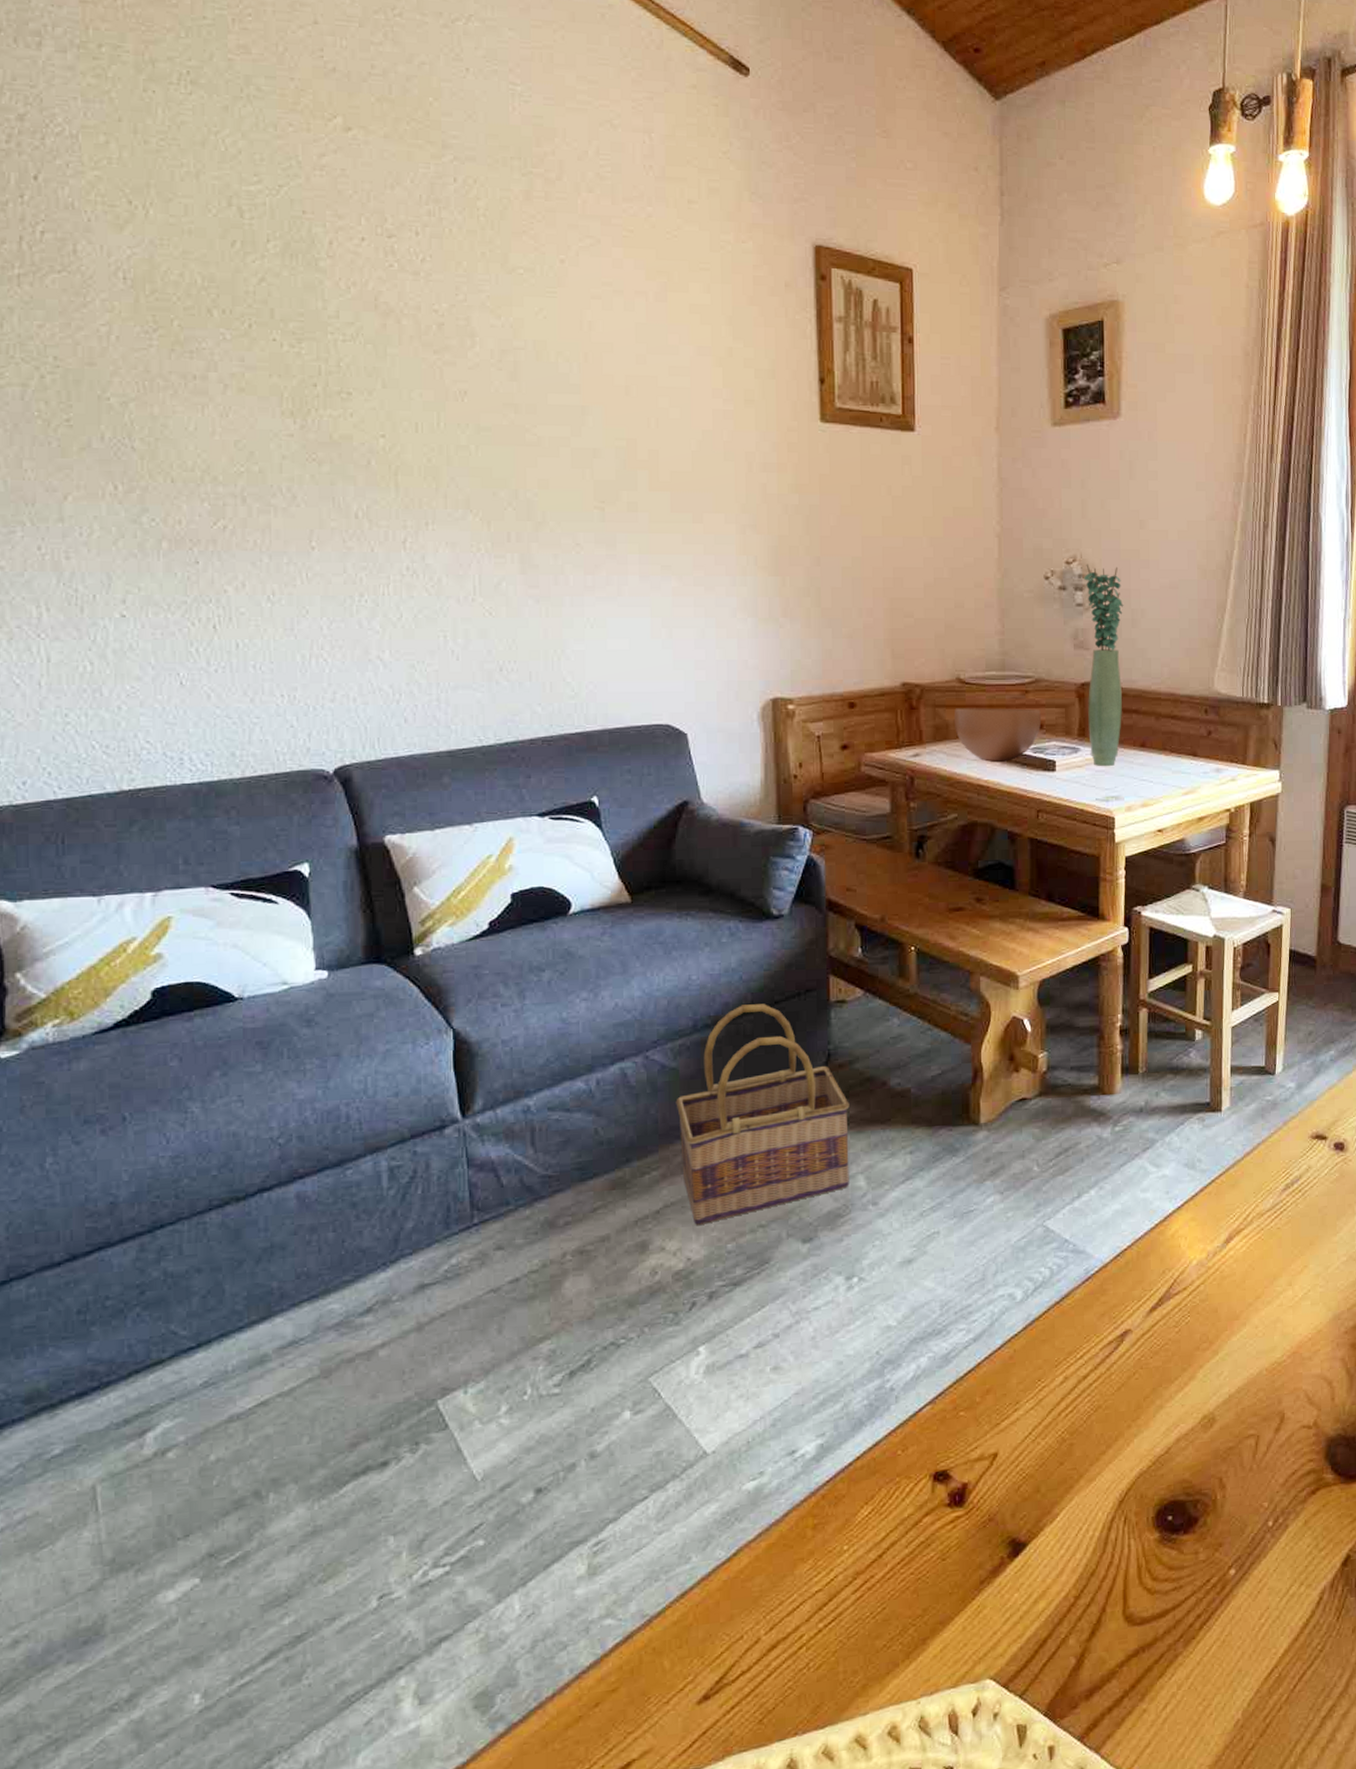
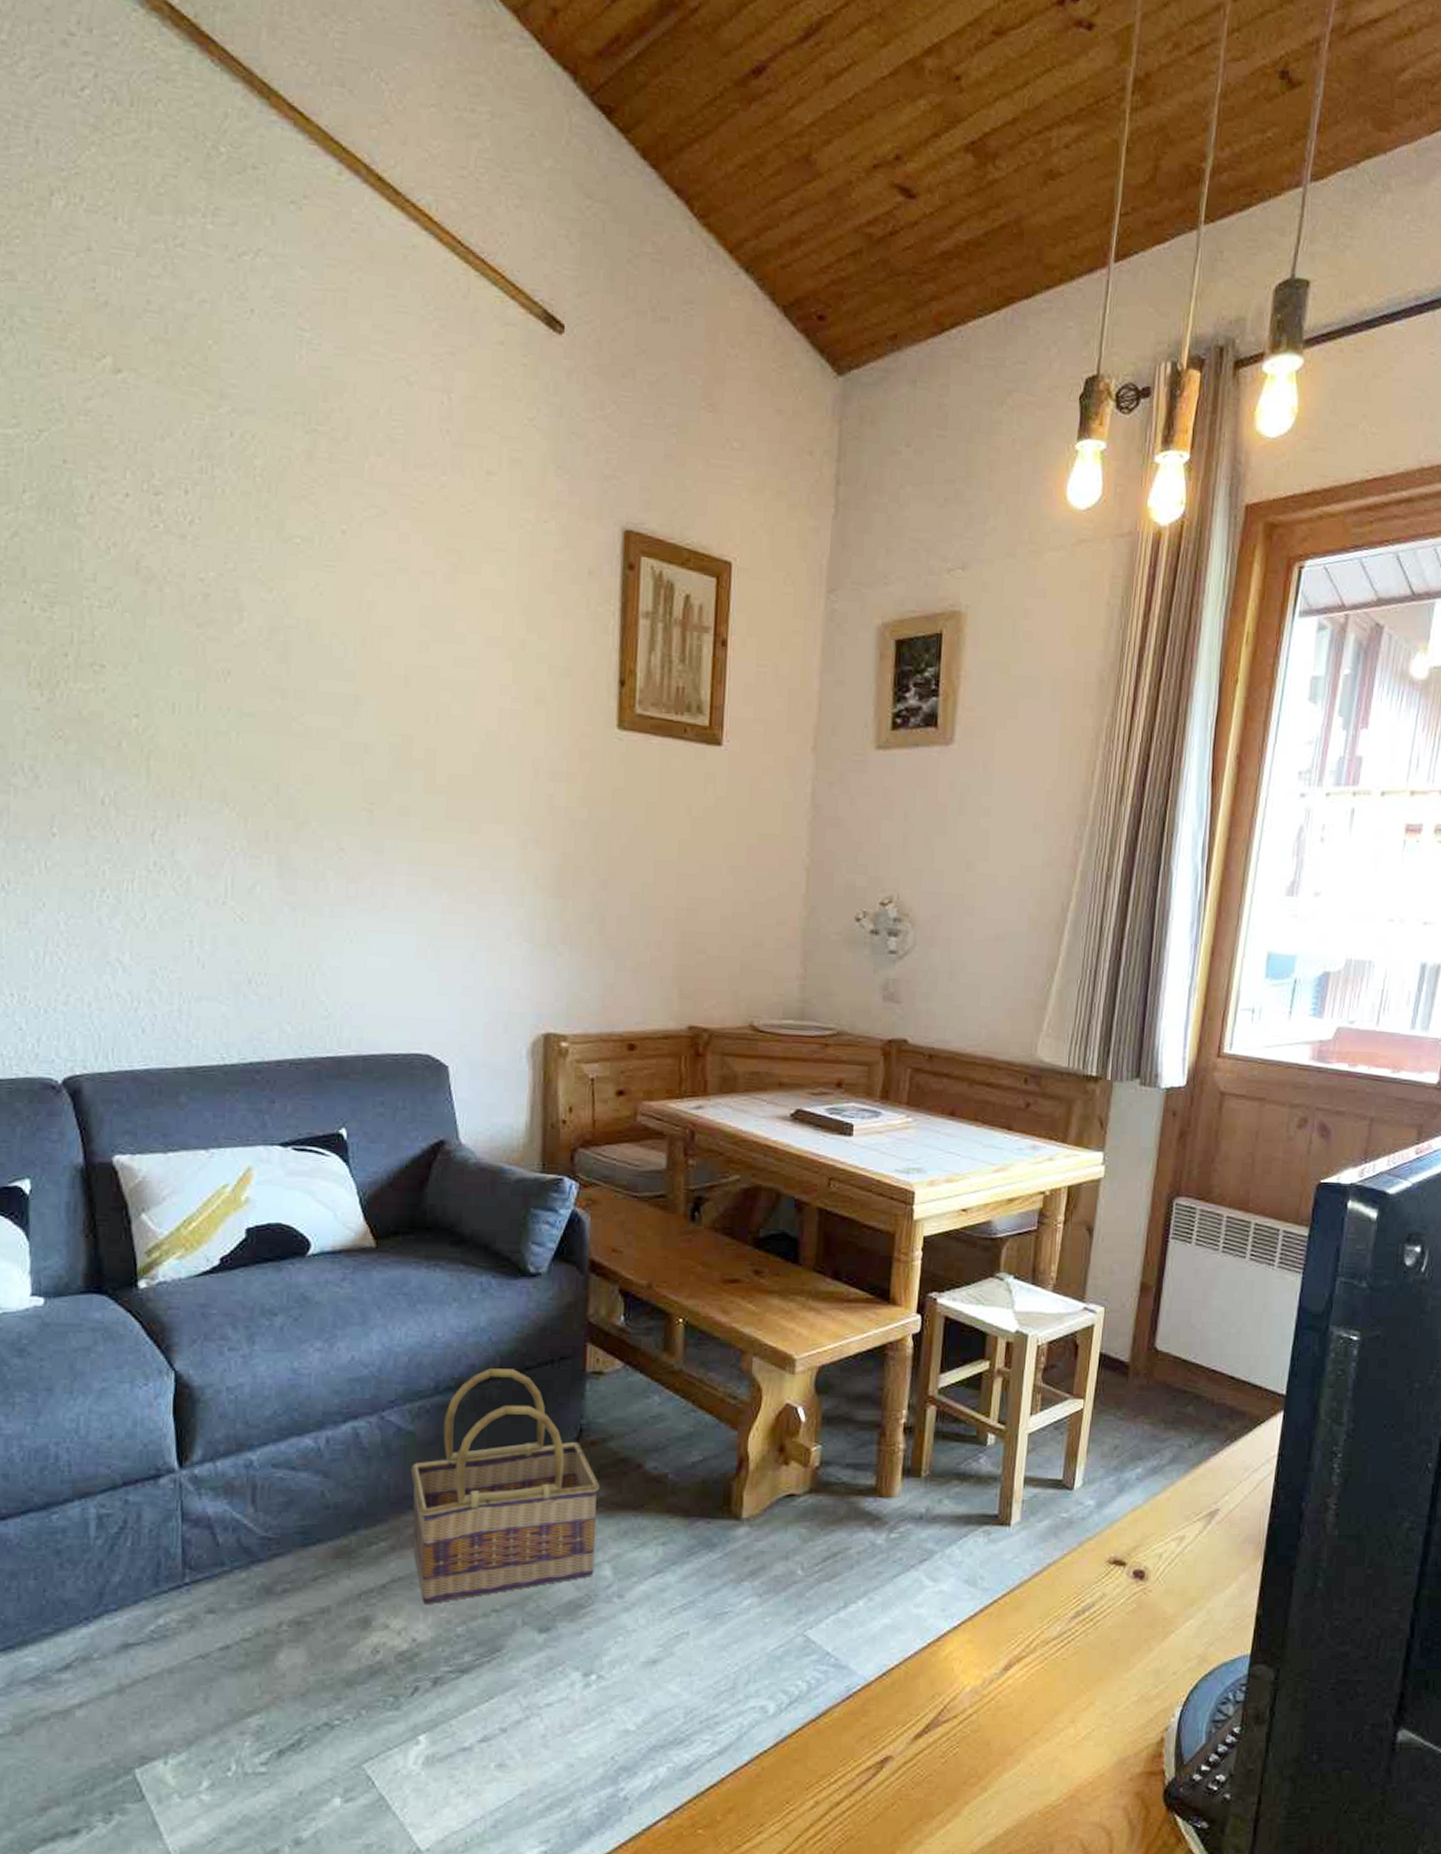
bowl: present [953,708,1042,763] -> none [743,1058,842,1122]
vase: present [1084,564,1124,767] -> none [892,906,942,1135]

